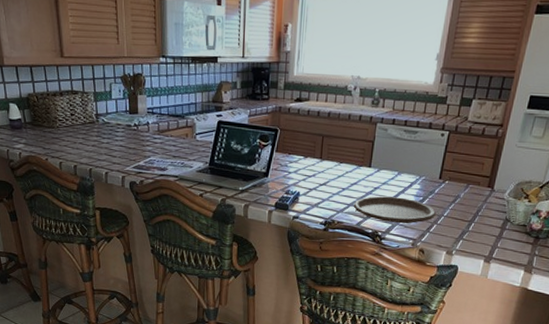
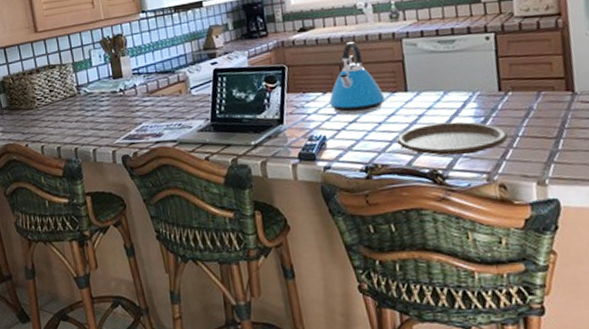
kettle: none [308,118,353,179] -> present [329,42,386,115]

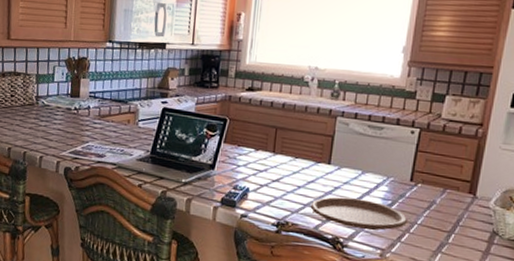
kettle: present [329,42,386,115] -> none [259,109,310,176]

